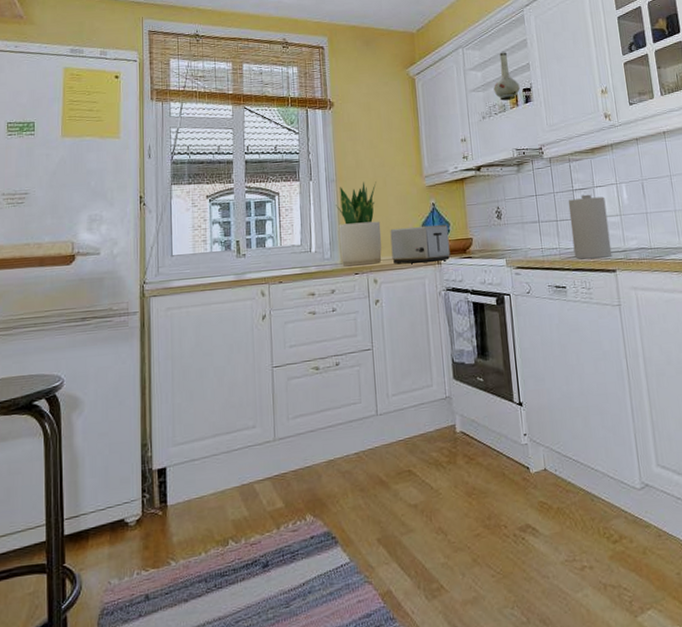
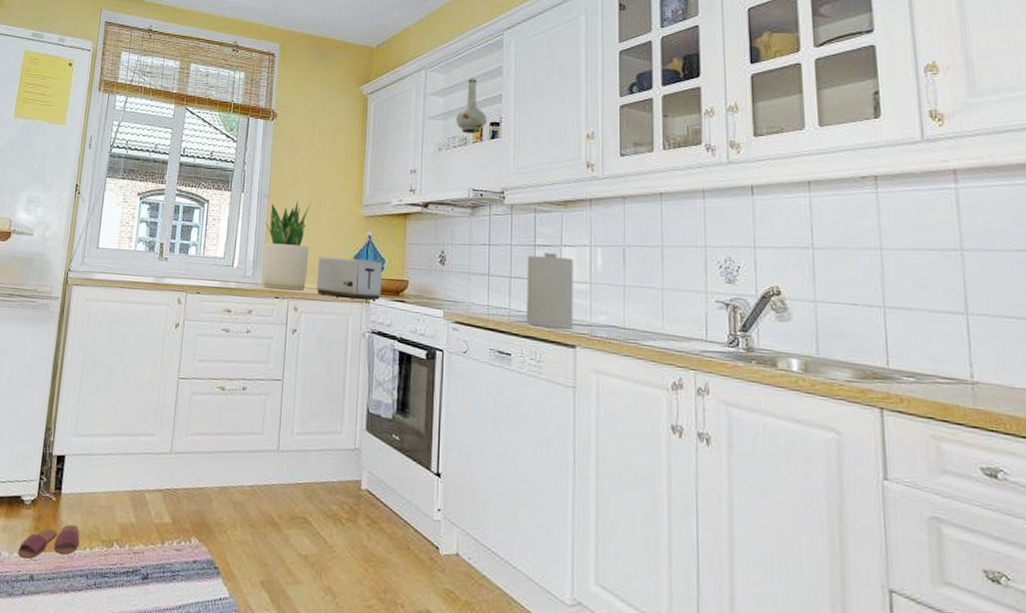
slippers: none [129,533,193,581] -> present [18,524,80,559]

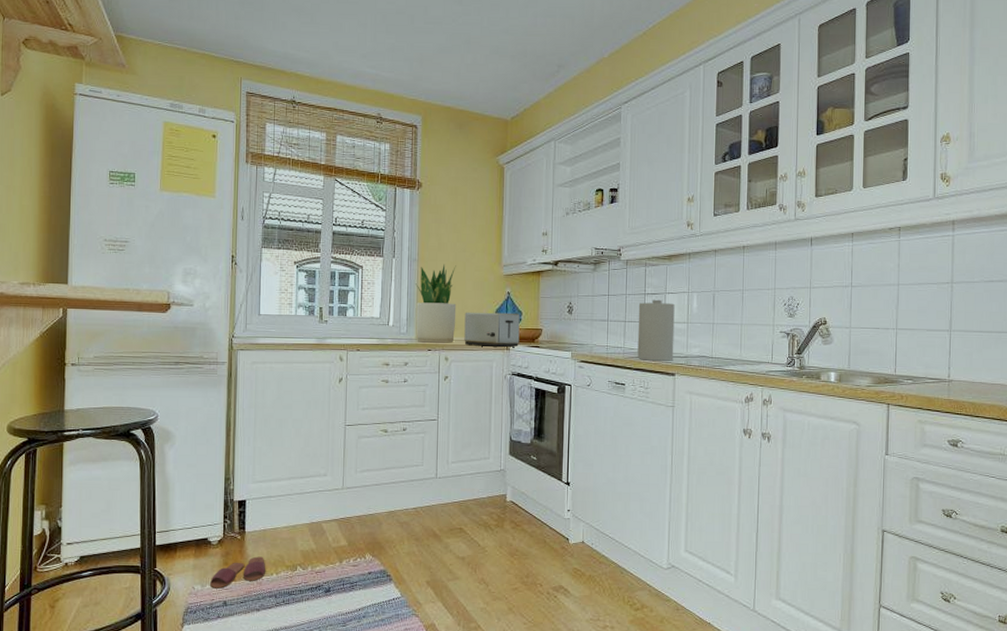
vase: present [456,79,487,134] -> none [581,149,607,199]

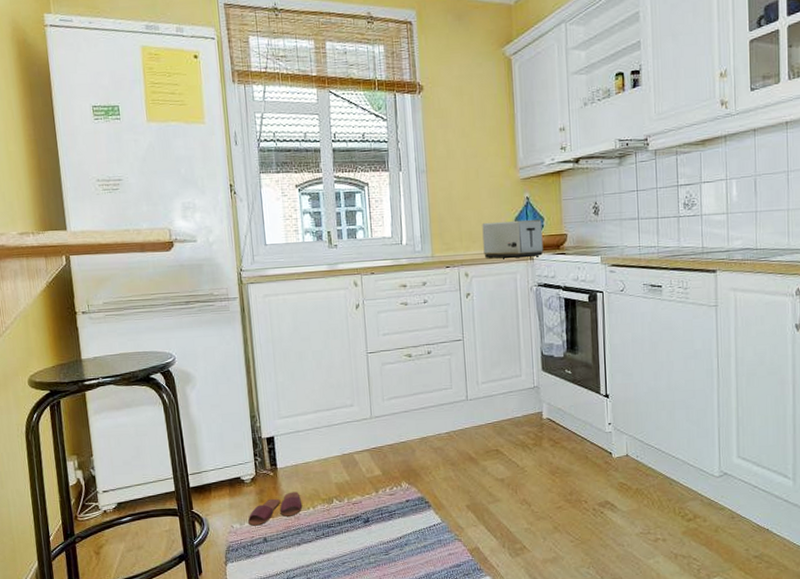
planter: present [416,264,457,343] -> none [426,173,474,260]
paper towel holder: present [637,299,675,361] -> none [671,190,714,259]

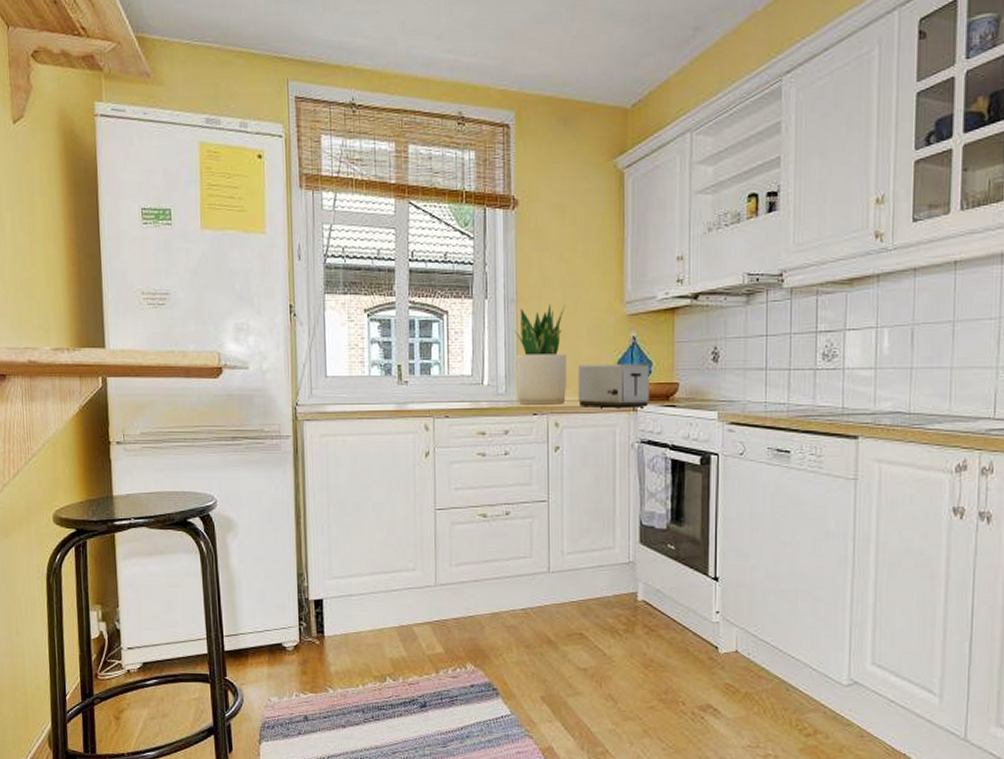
slippers: present [248,491,303,526] -> none [288,665,351,701]
planter: none [426,173,474,260] -> present [515,304,568,405]

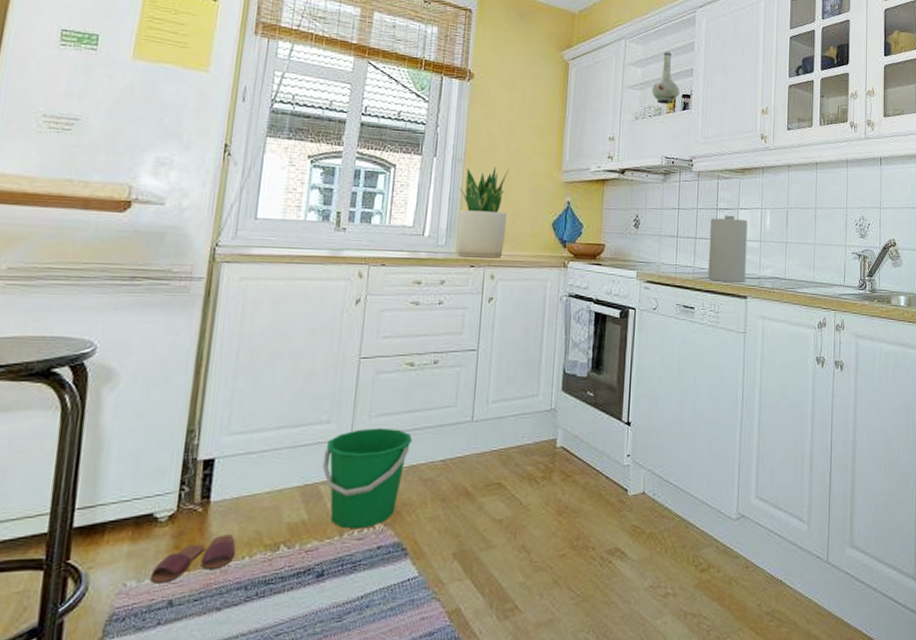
slippers: none [288,665,351,701] -> present [151,534,236,584]
bucket: none [413,576,492,668] -> present [322,428,412,530]
toaster: present [578,363,650,409] -> none [514,222,581,265]
vase: none [727,140,763,208] -> present [652,52,679,104]
paper towel holder: none [806,338,858,420] -> present [708,215,748,282]

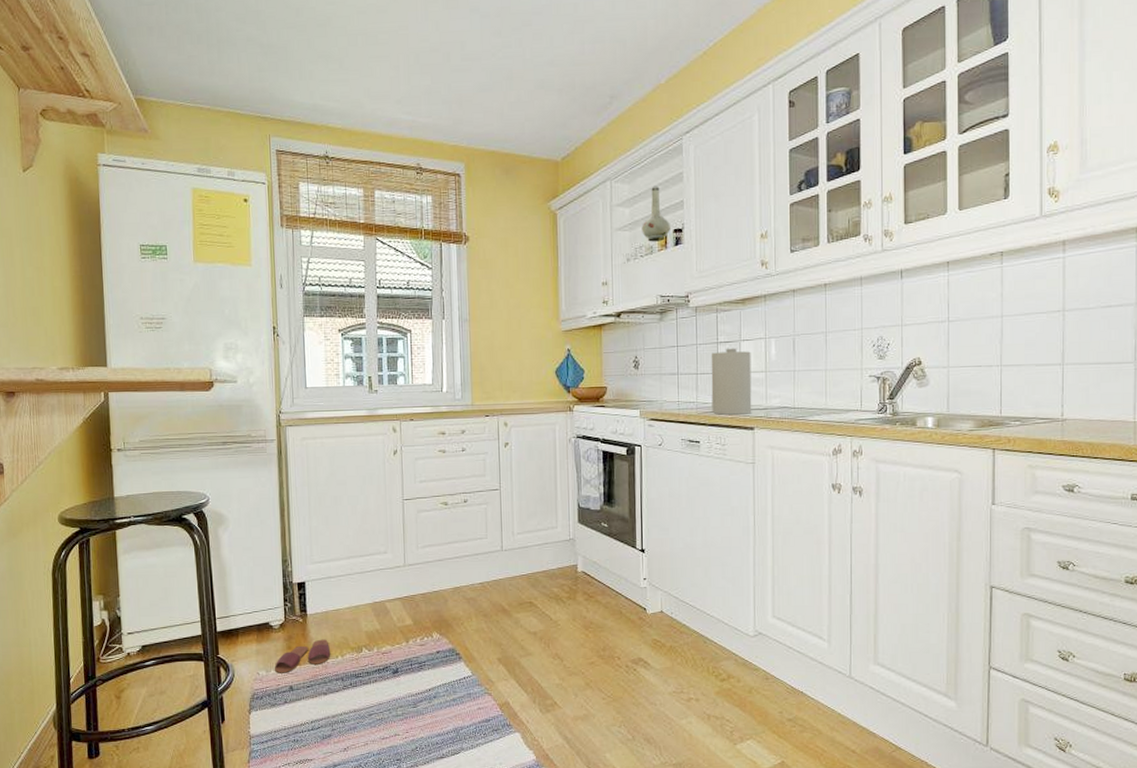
bucket: present [322,428,412,530] -> none [385,556,454,638]
planter: present [457,166,509,259] -> none [468,322,514,408]

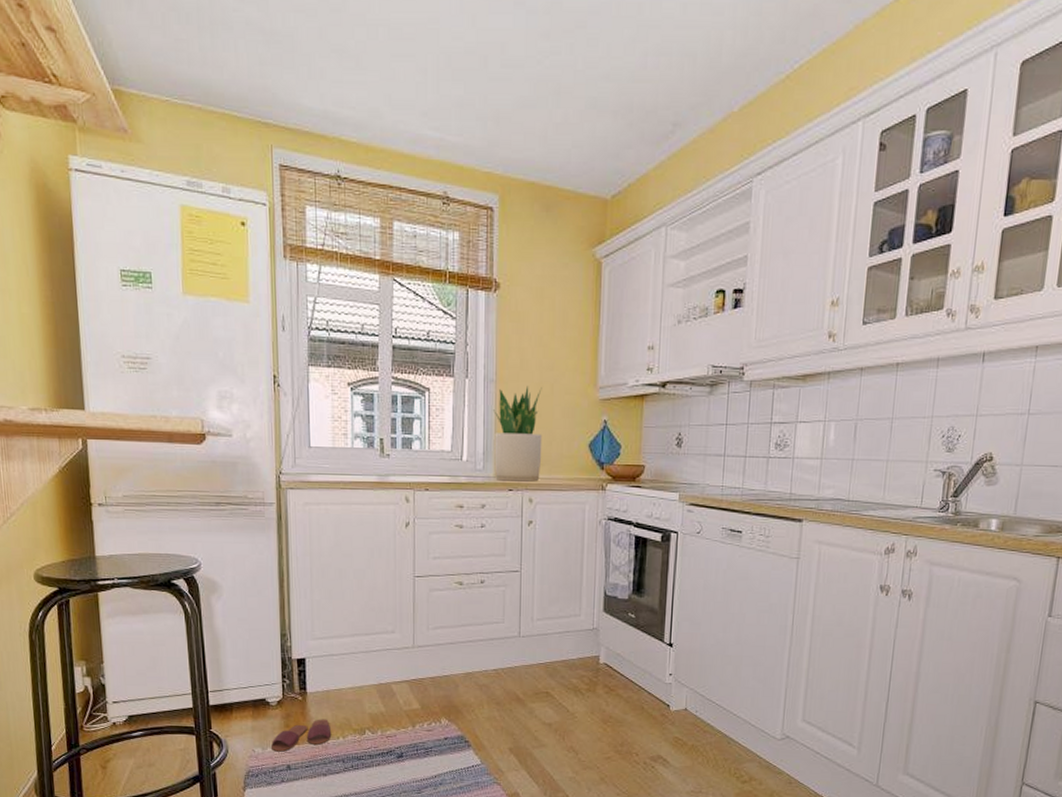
planter: none [468,322,514,408] -> present [493,385,543,482]
vase: present [642,187,670,242] -> none [697,237,730,303]
paper towel holder: present [711,348,752,415] -> none [758,429,807,505]

